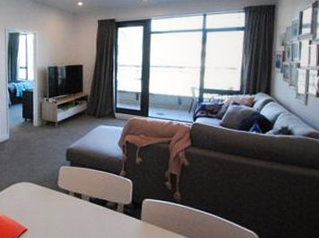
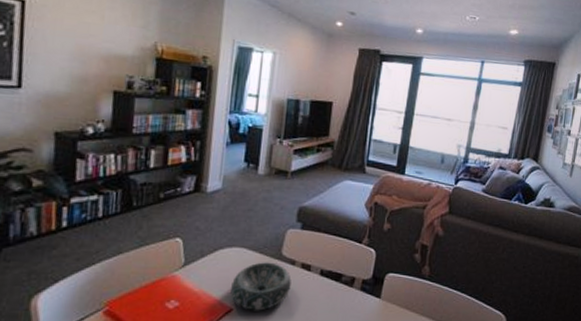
decorative bowl: none [24,193,68,231] -> present [231,262,292,311]

